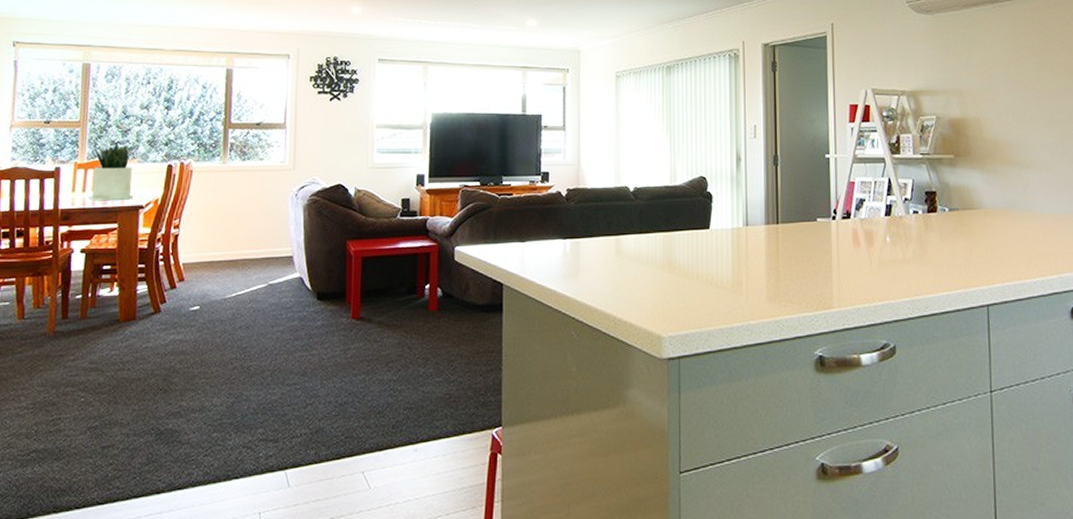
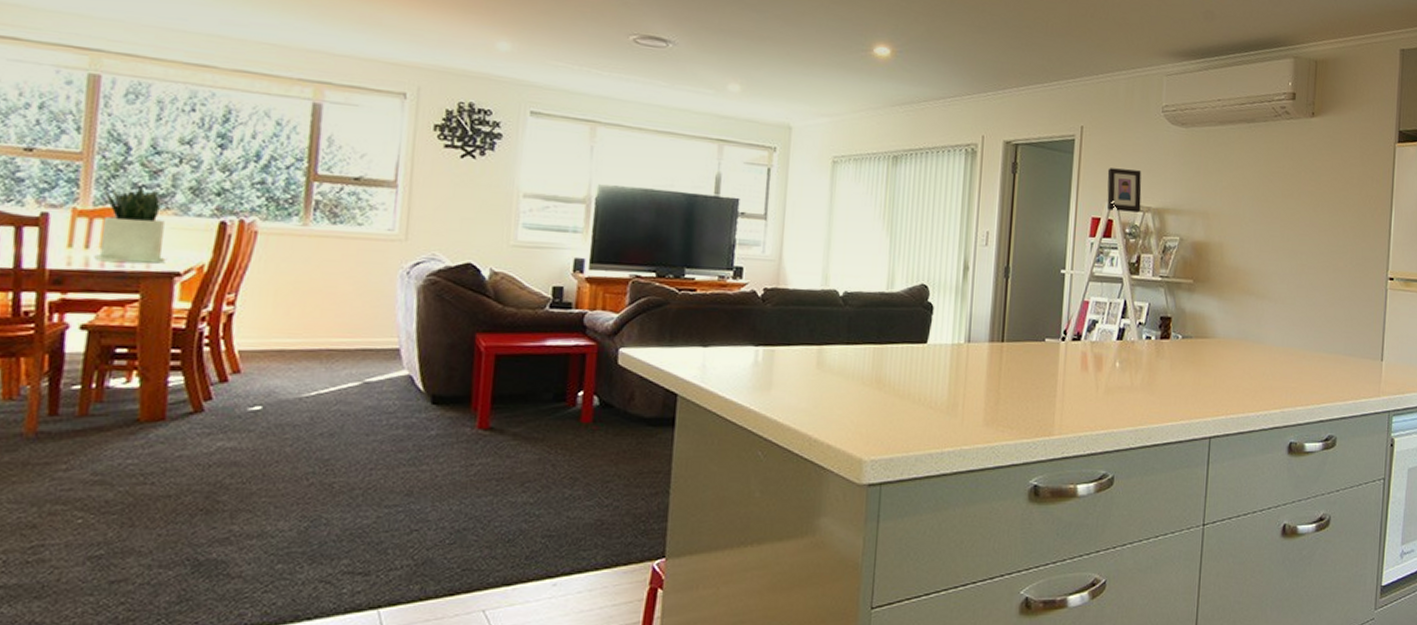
picture frame: none [860,58,895,97] -> present [1107,168,1142,213]

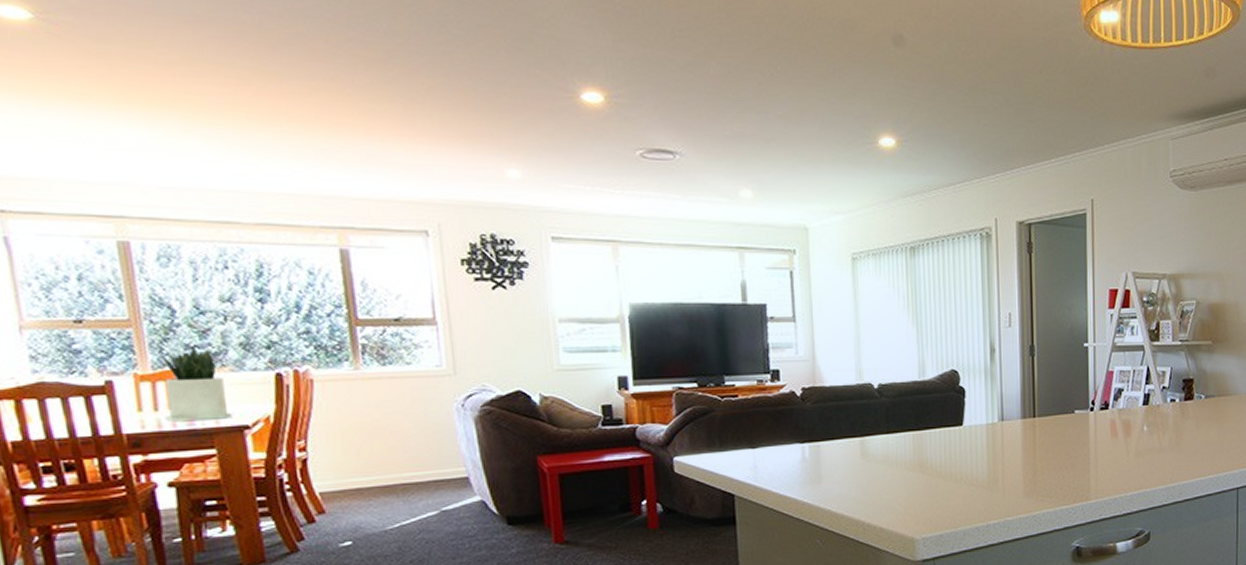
picture frame: present [1107,168,1142,213] -> none [1121,238,1156,281]

